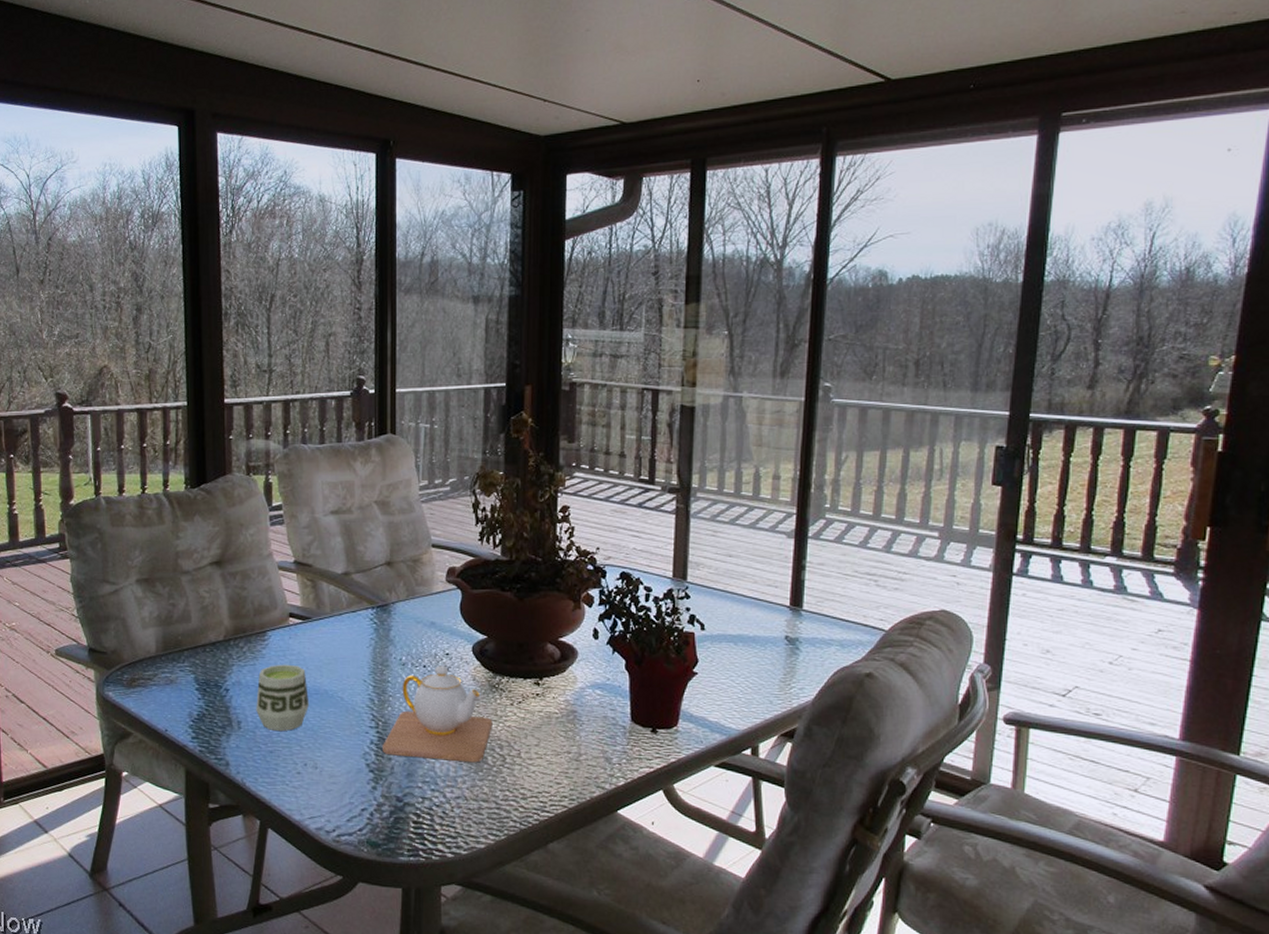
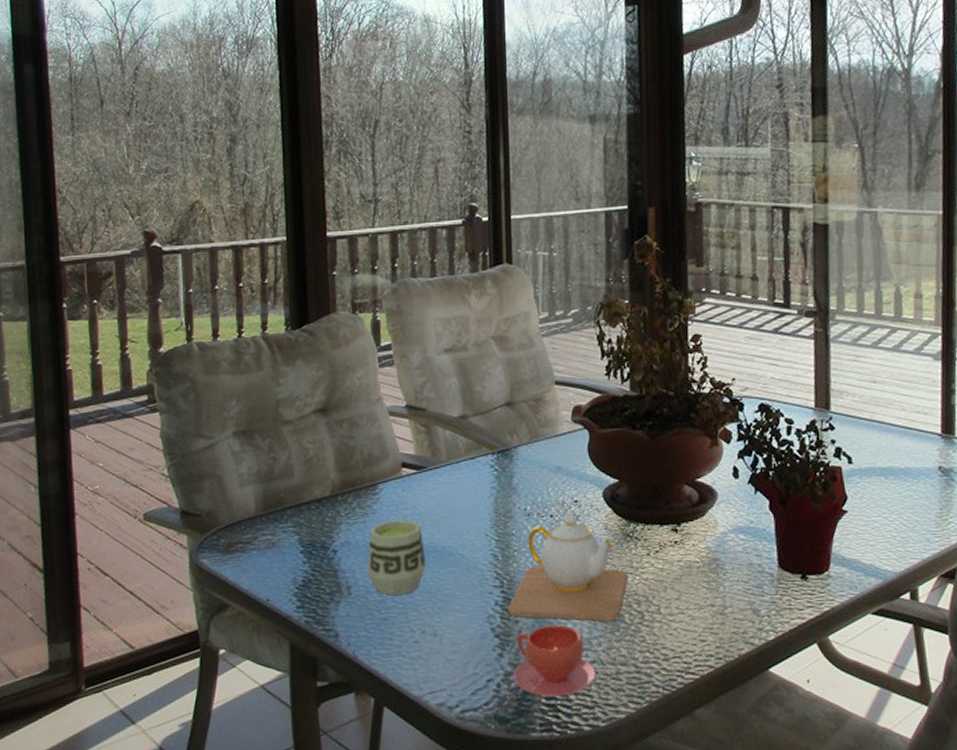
teacup: none [385,763,460,826] -> present [514,625,596,696]

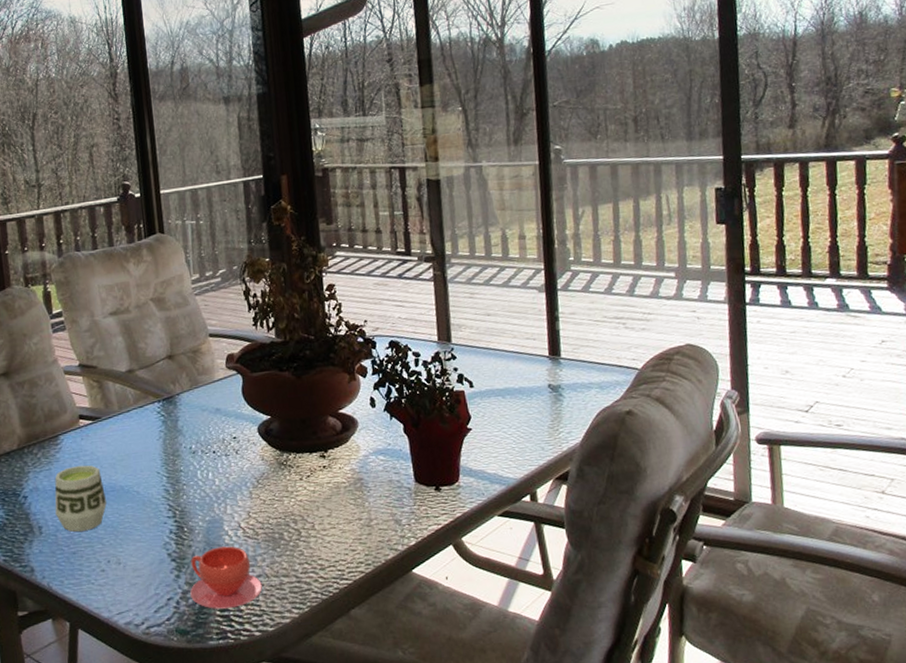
teapot: present [508,514,628,622] -> none [181,449,285,543]

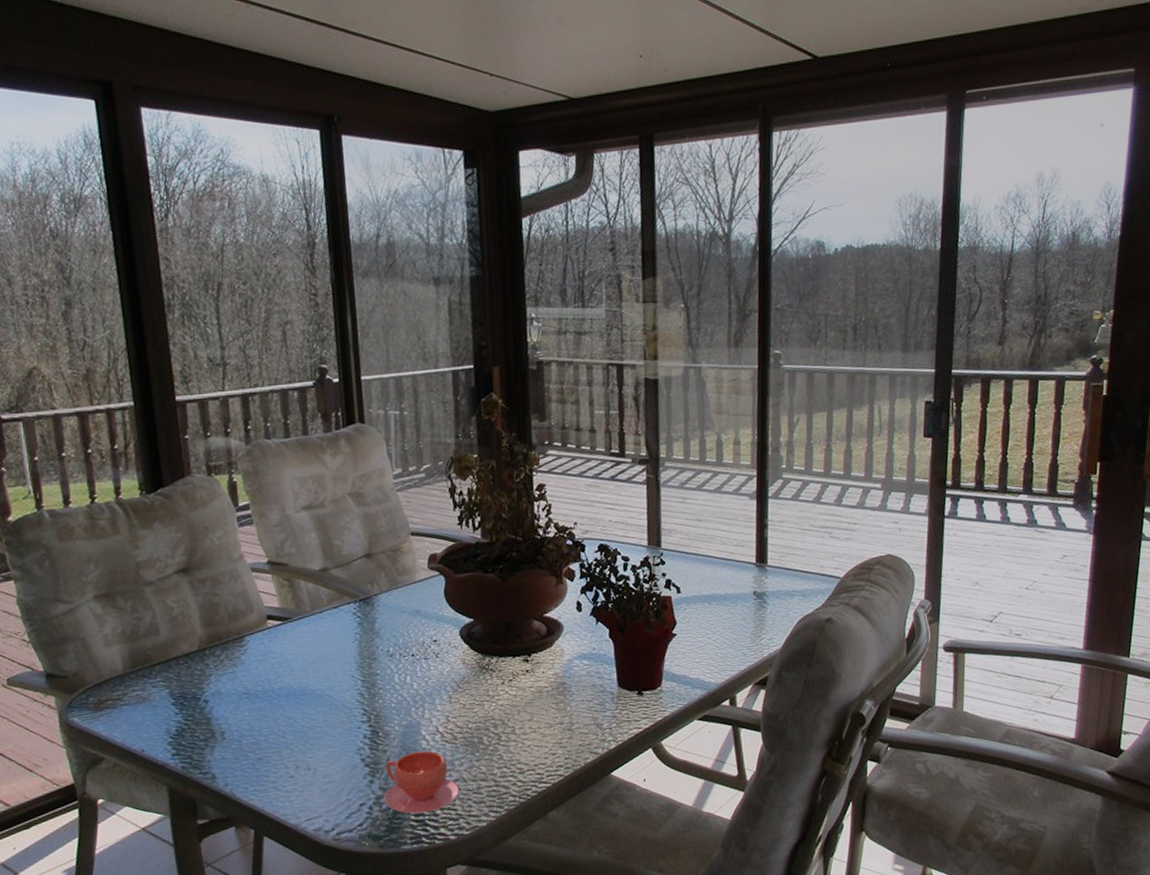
cup: present [54,465,107,532] -> none [239,667,297,738]

